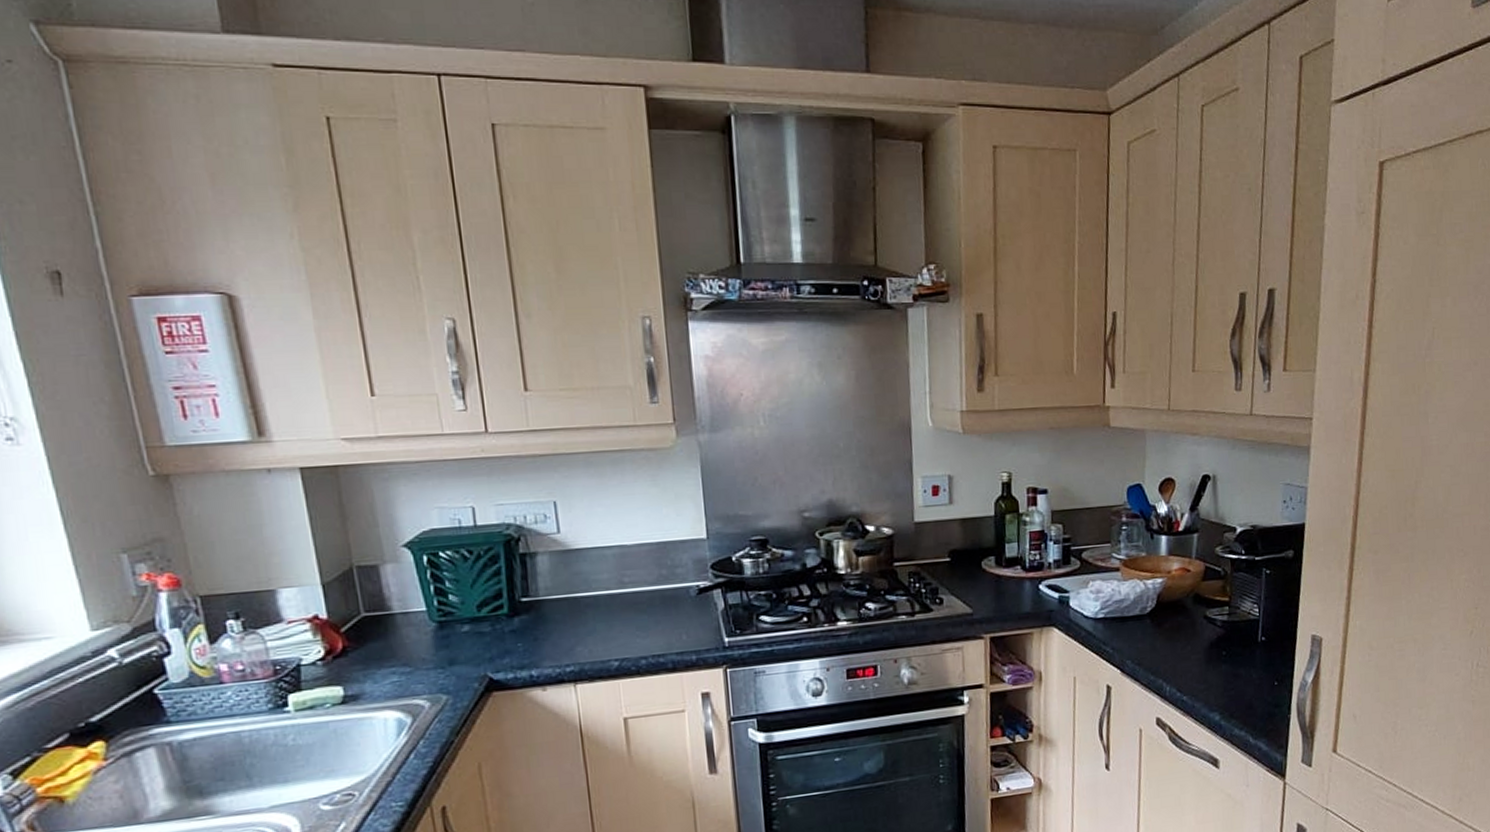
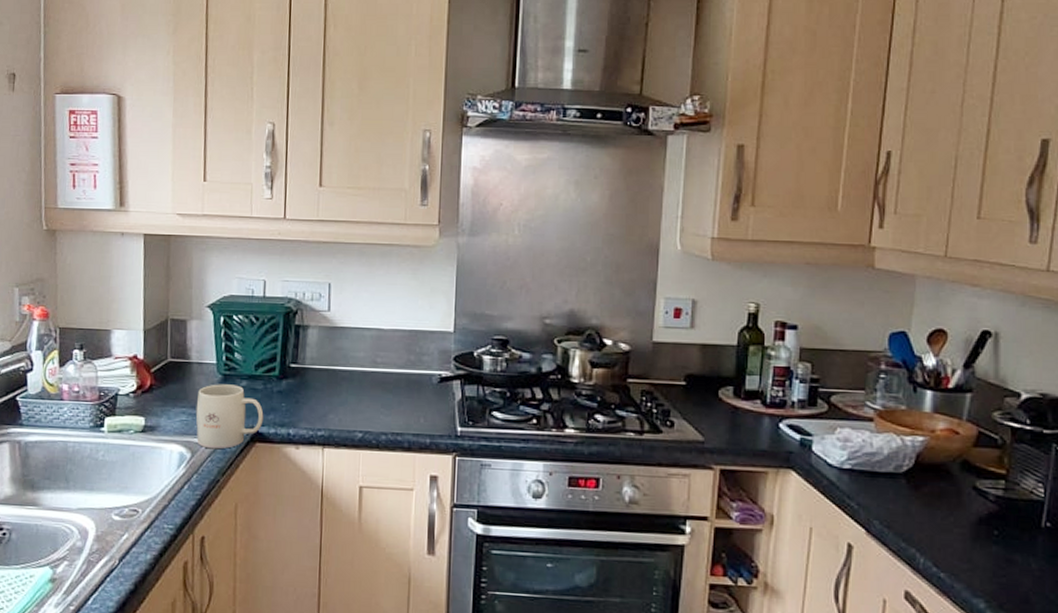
mug: none [408,631,498,709] -> present [195,384,264,450]

